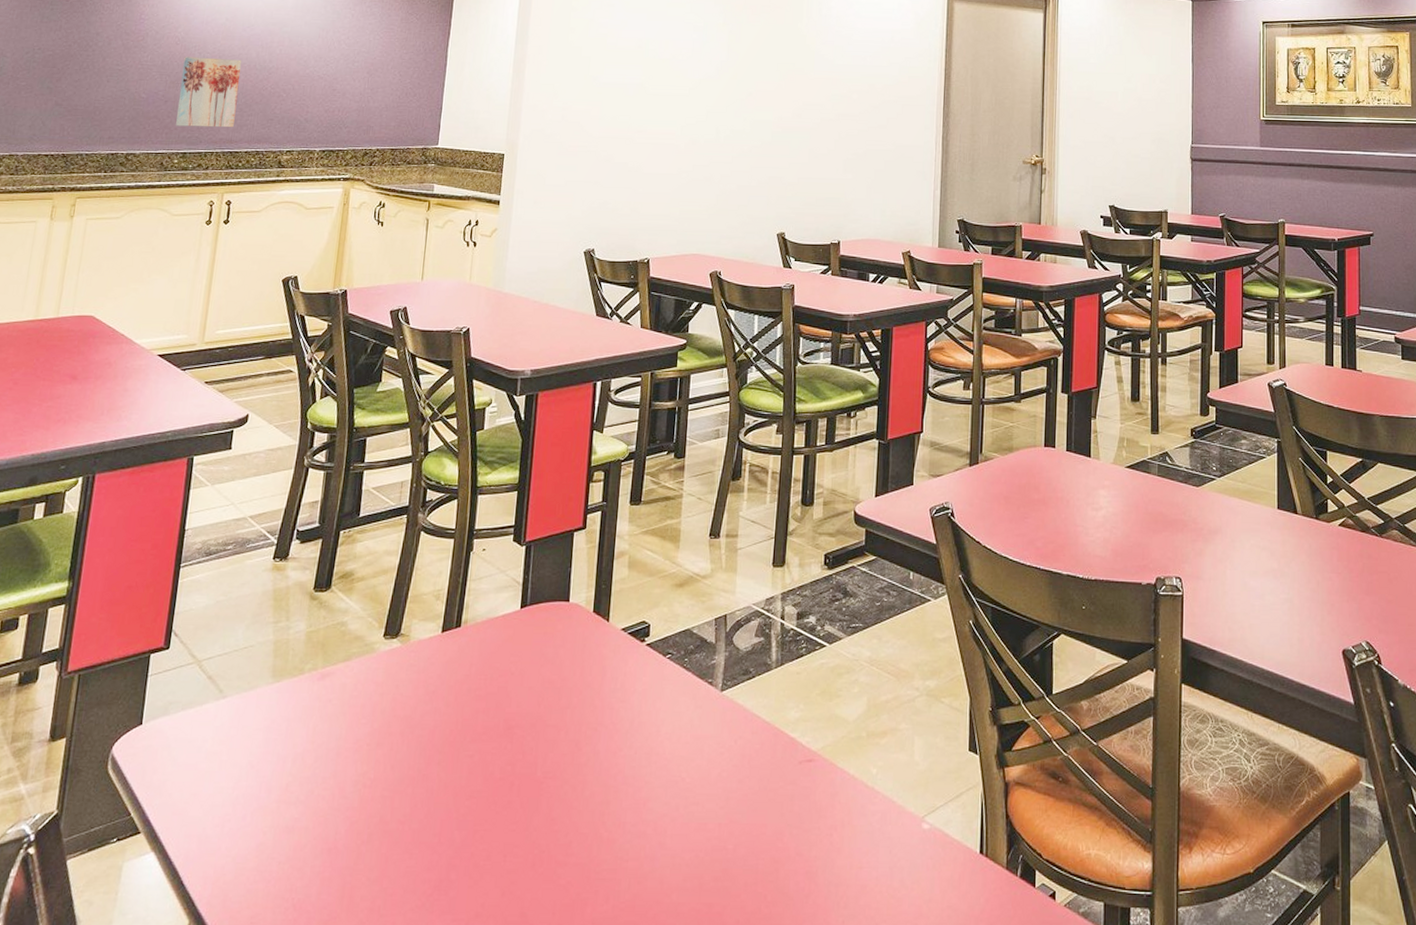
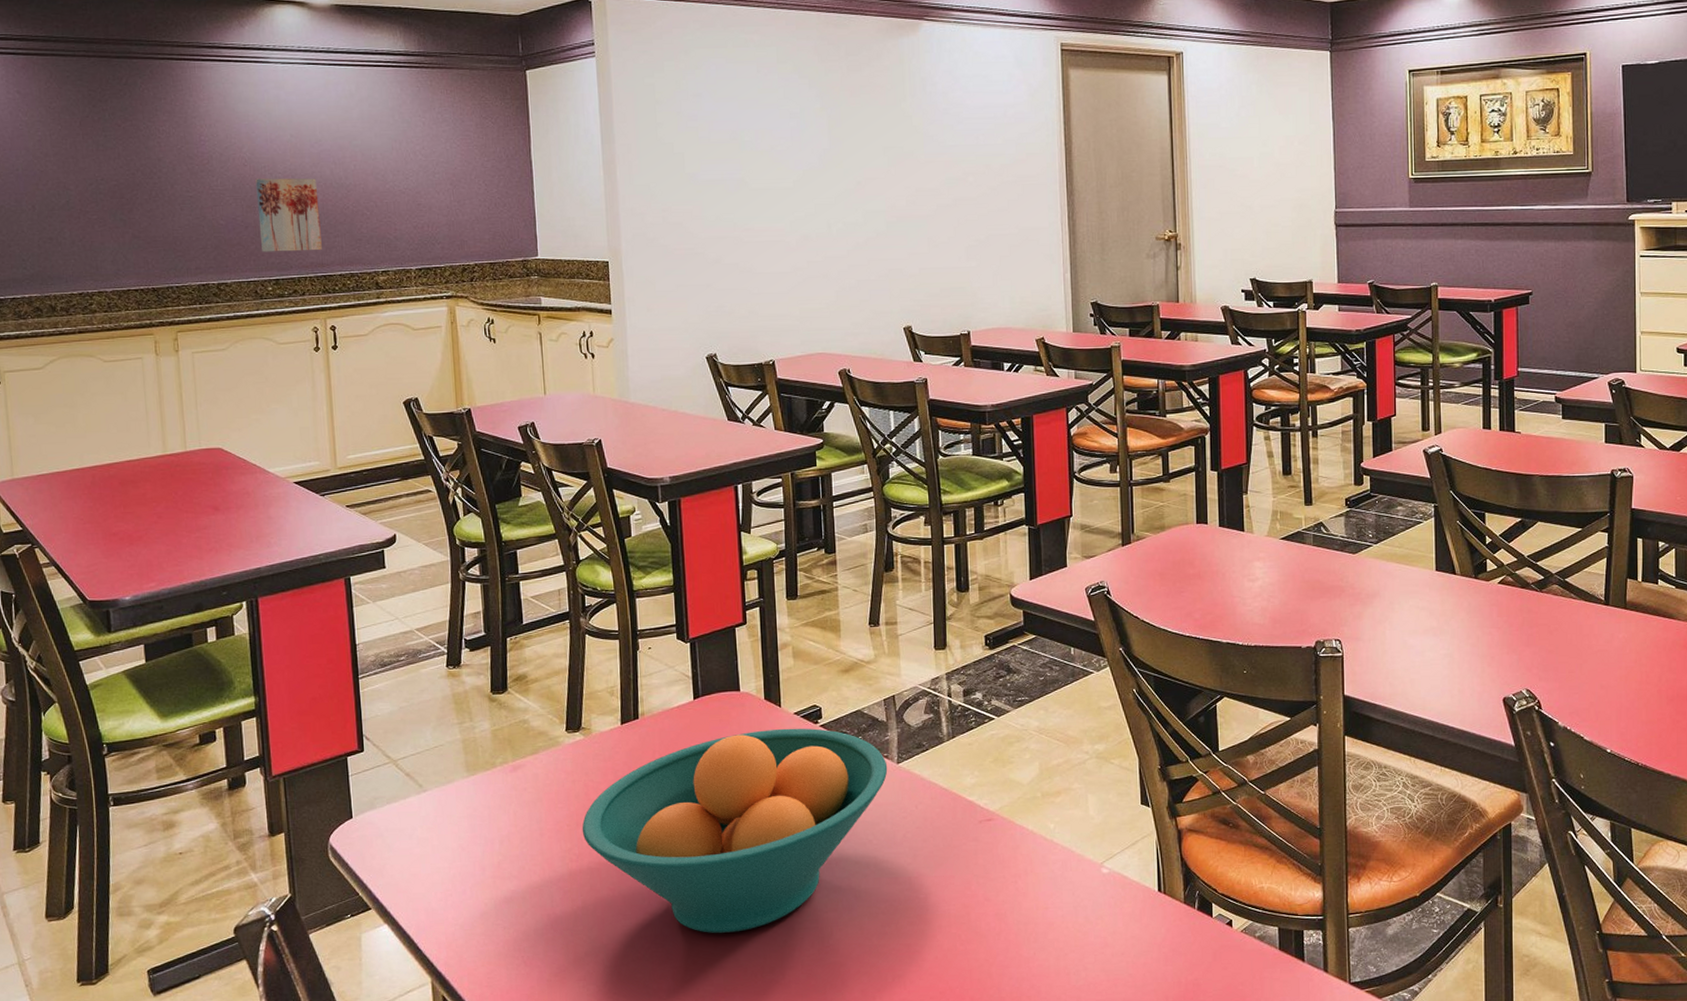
fruit bowl: none [381,645,711,880] -> present [582,728,888,933]

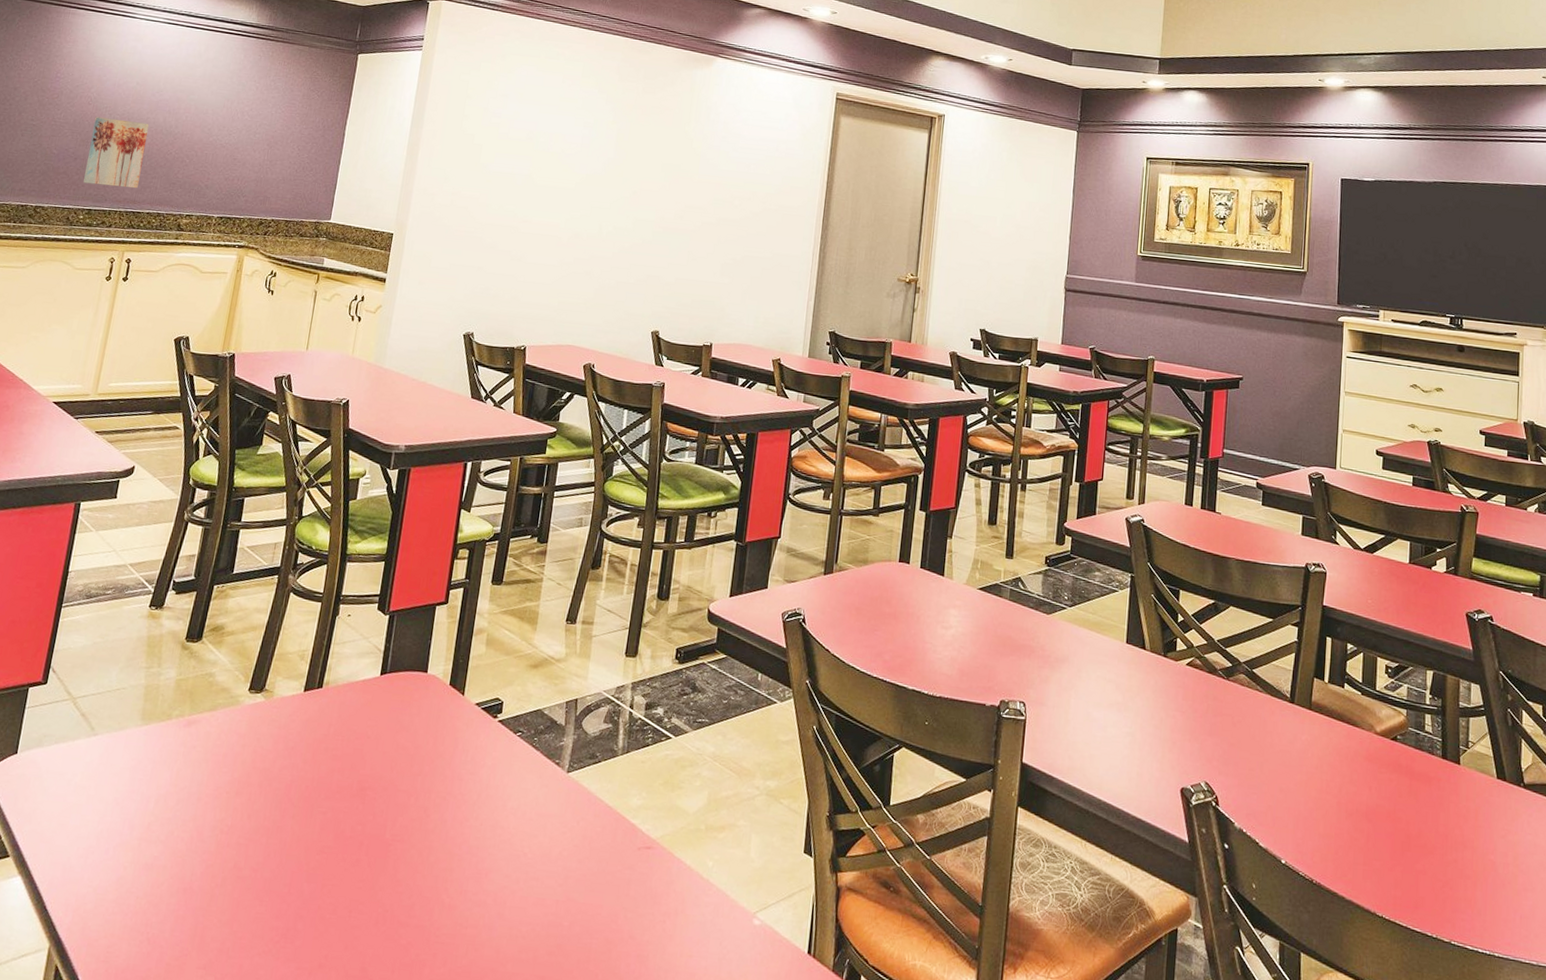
fruit bowl: present [582,728,888,933] -> none [239,717,557,937]

